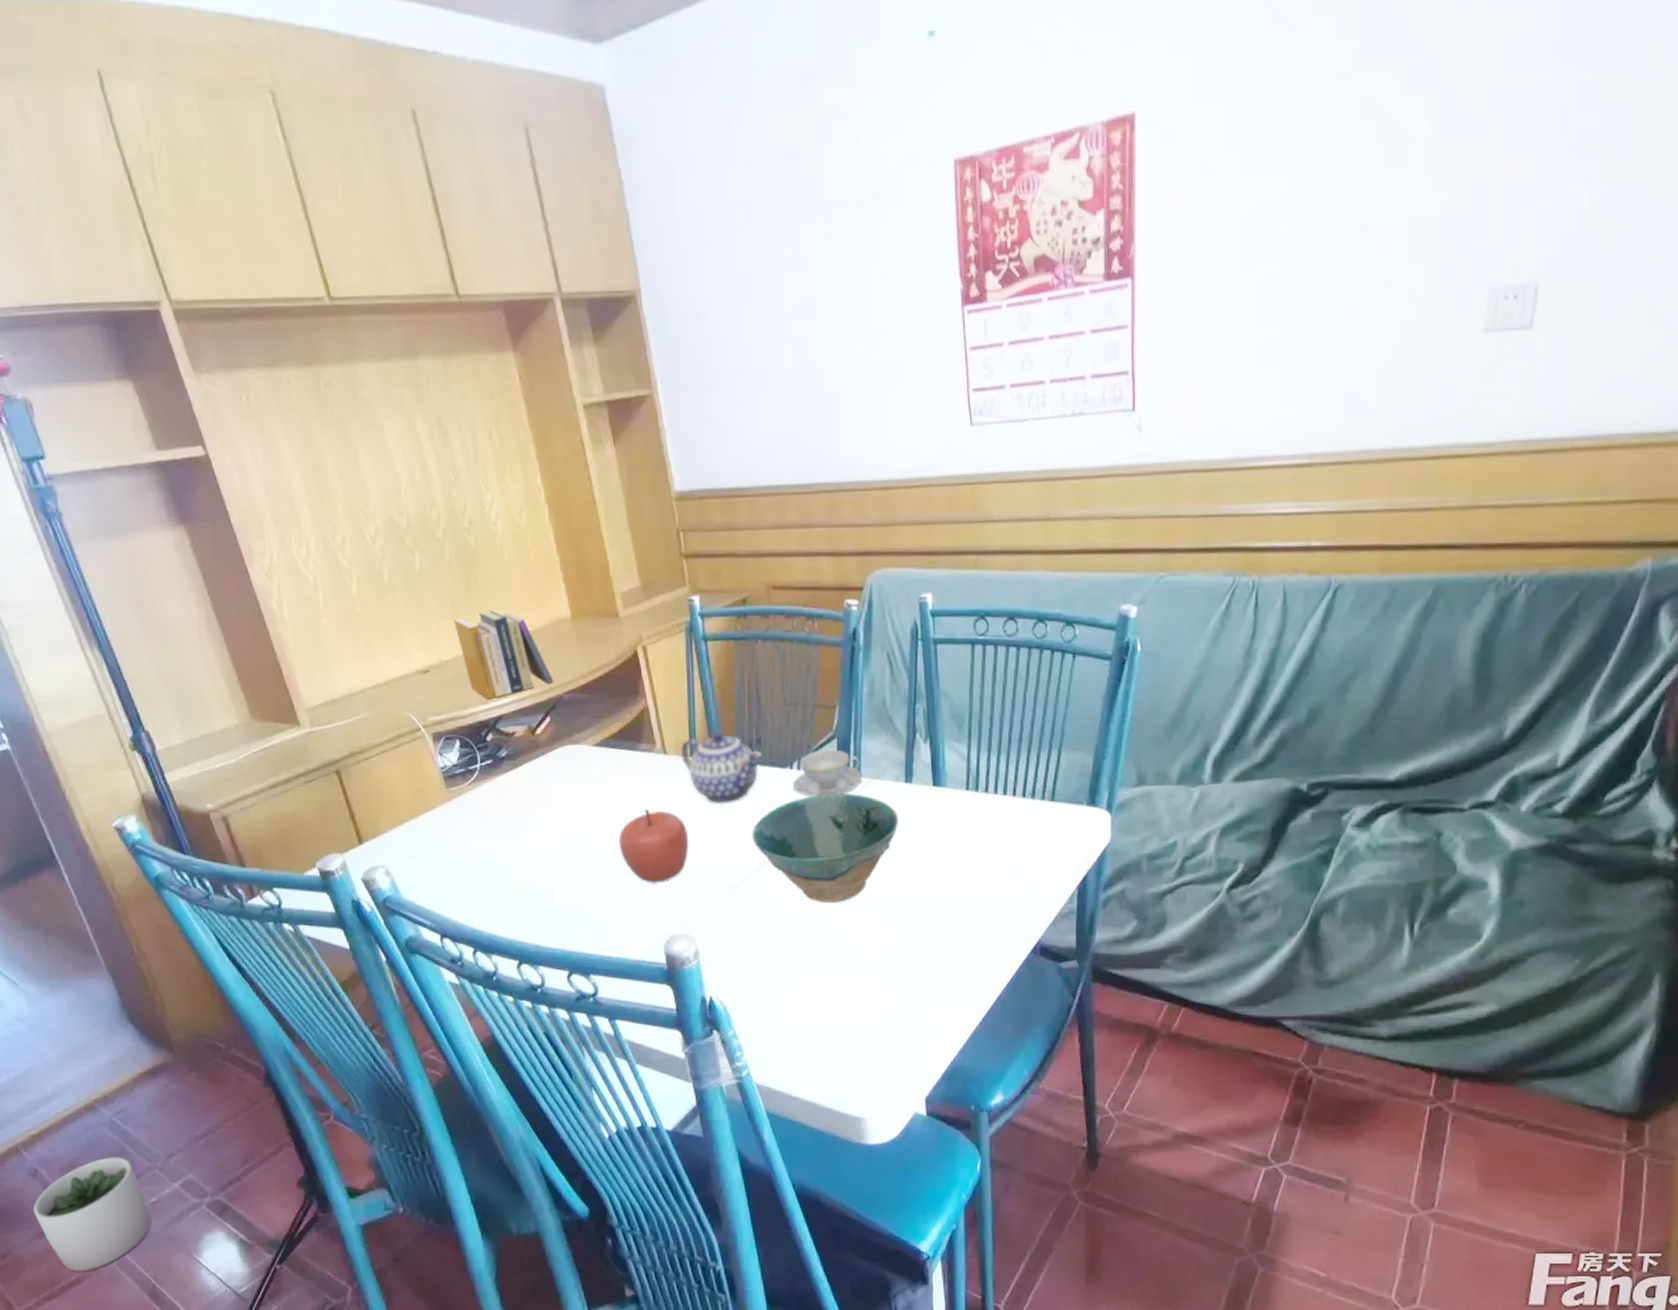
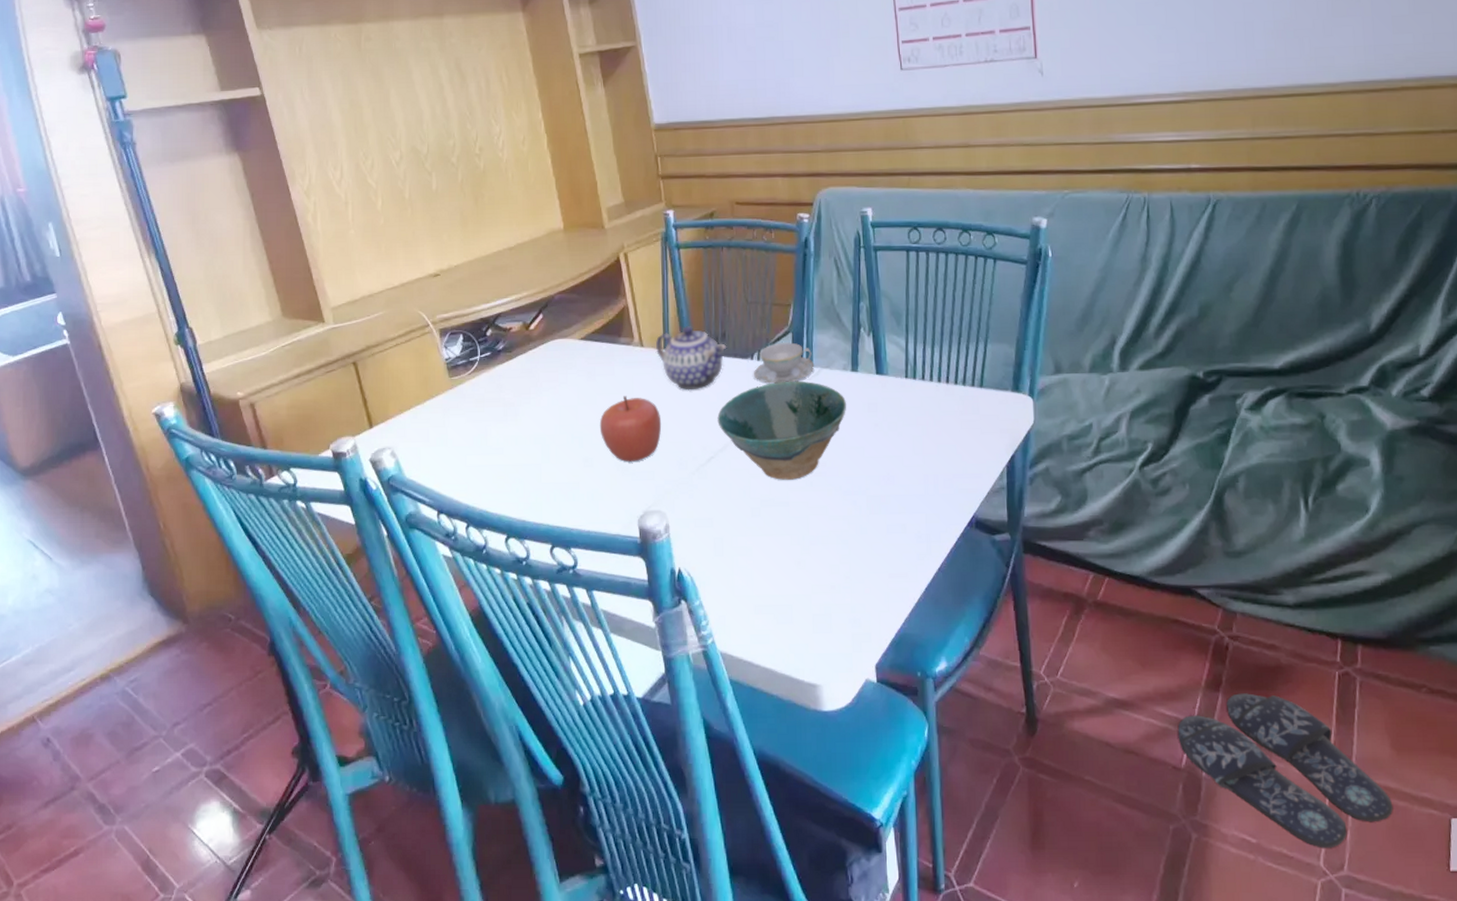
planter: present [33,1157,152,1271] -> none [42,726,152,843]
books: present [454,610,553,700] -> none [463,222,546,300]
slippers: none [1251,1128,1475,1282] -> present [1178,693,1393,848]

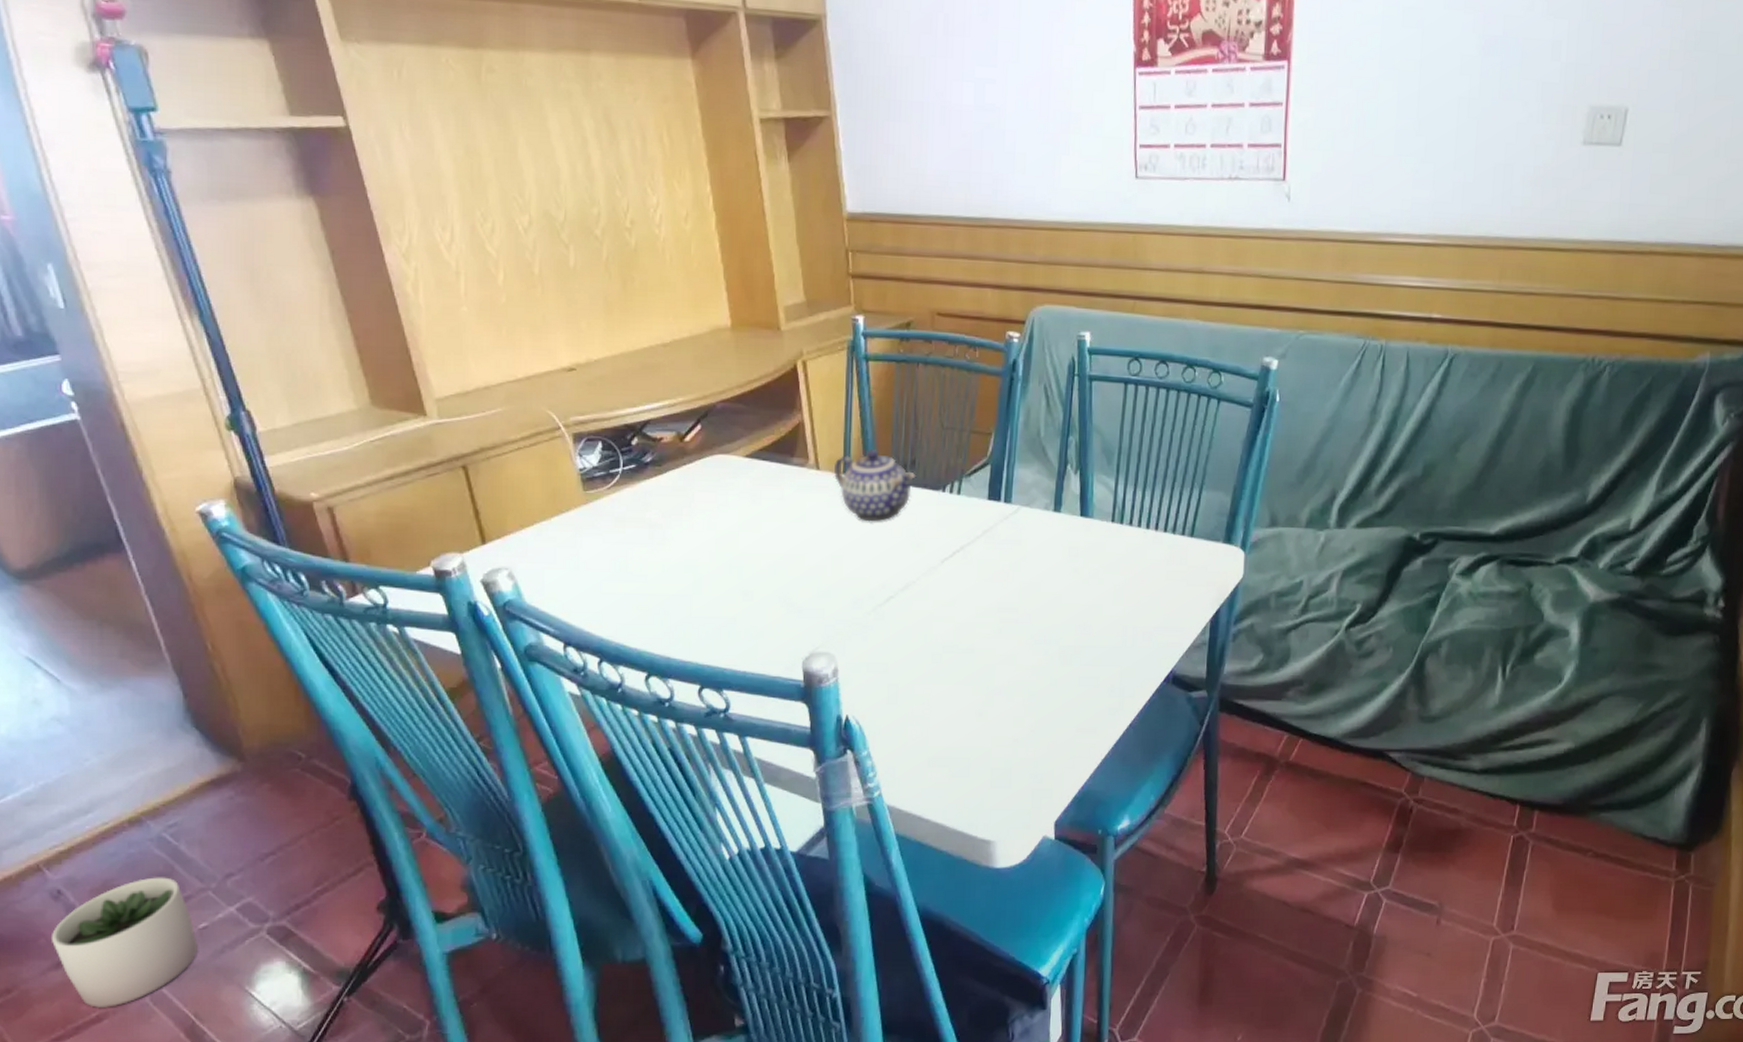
planter: none [42,726,152,843] -> present [52,877,198,1008]
fruit: present [599,396,662,462] -> none [763,524,836,597]
bowl: present [717,380,846,480] -> none [900,517,1045,625]
teacup: present [754,342,815,384] -> none [945,475,1014,520]
slippers: present [1178,693,1393,848] -> none [1355,855,1547,1001]

